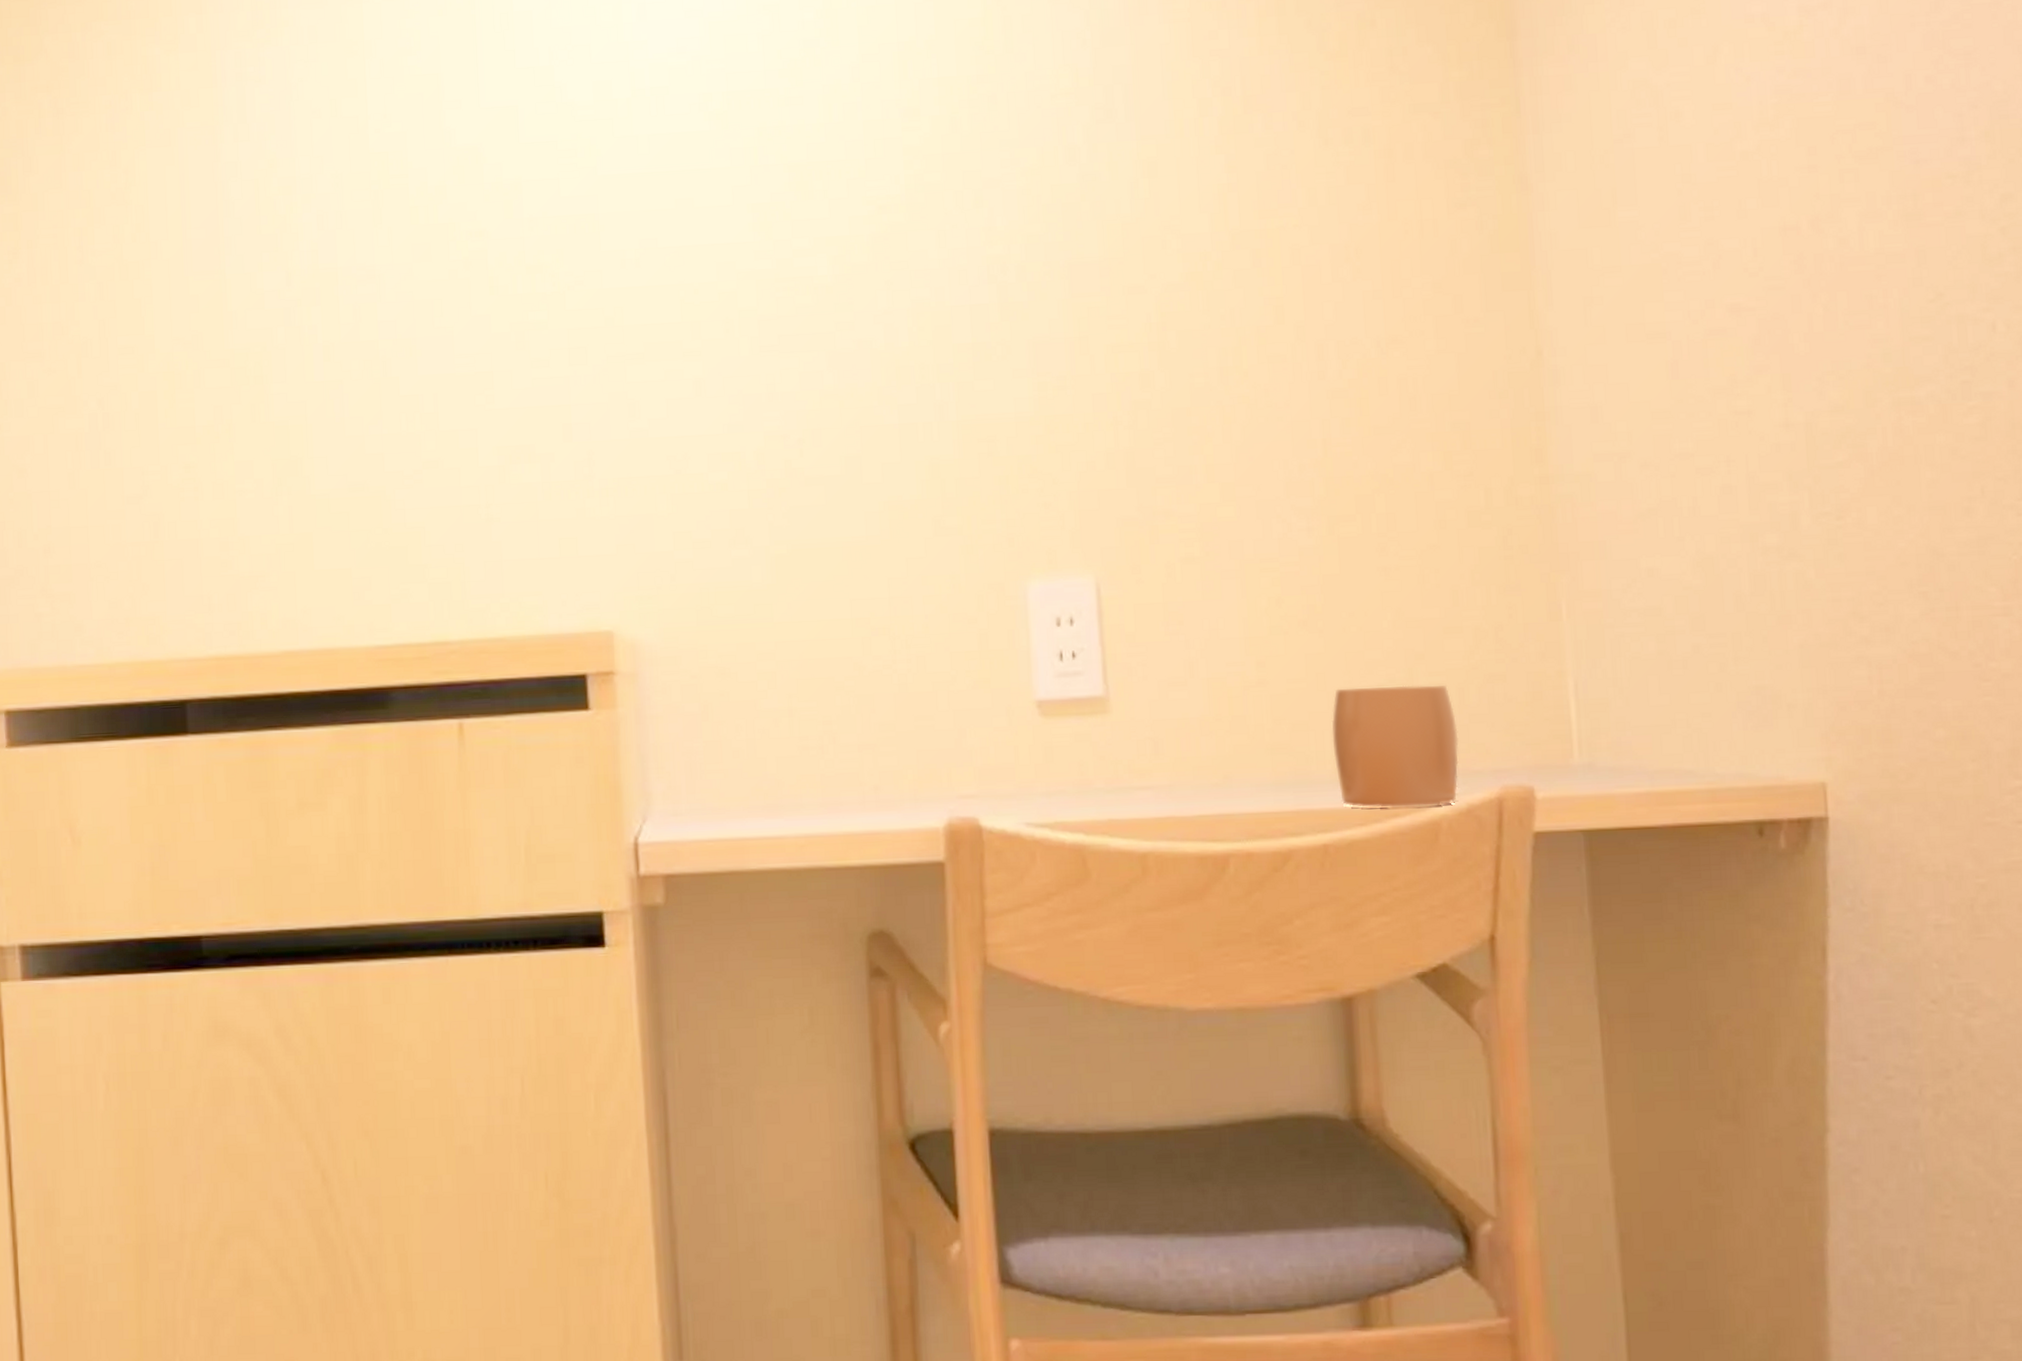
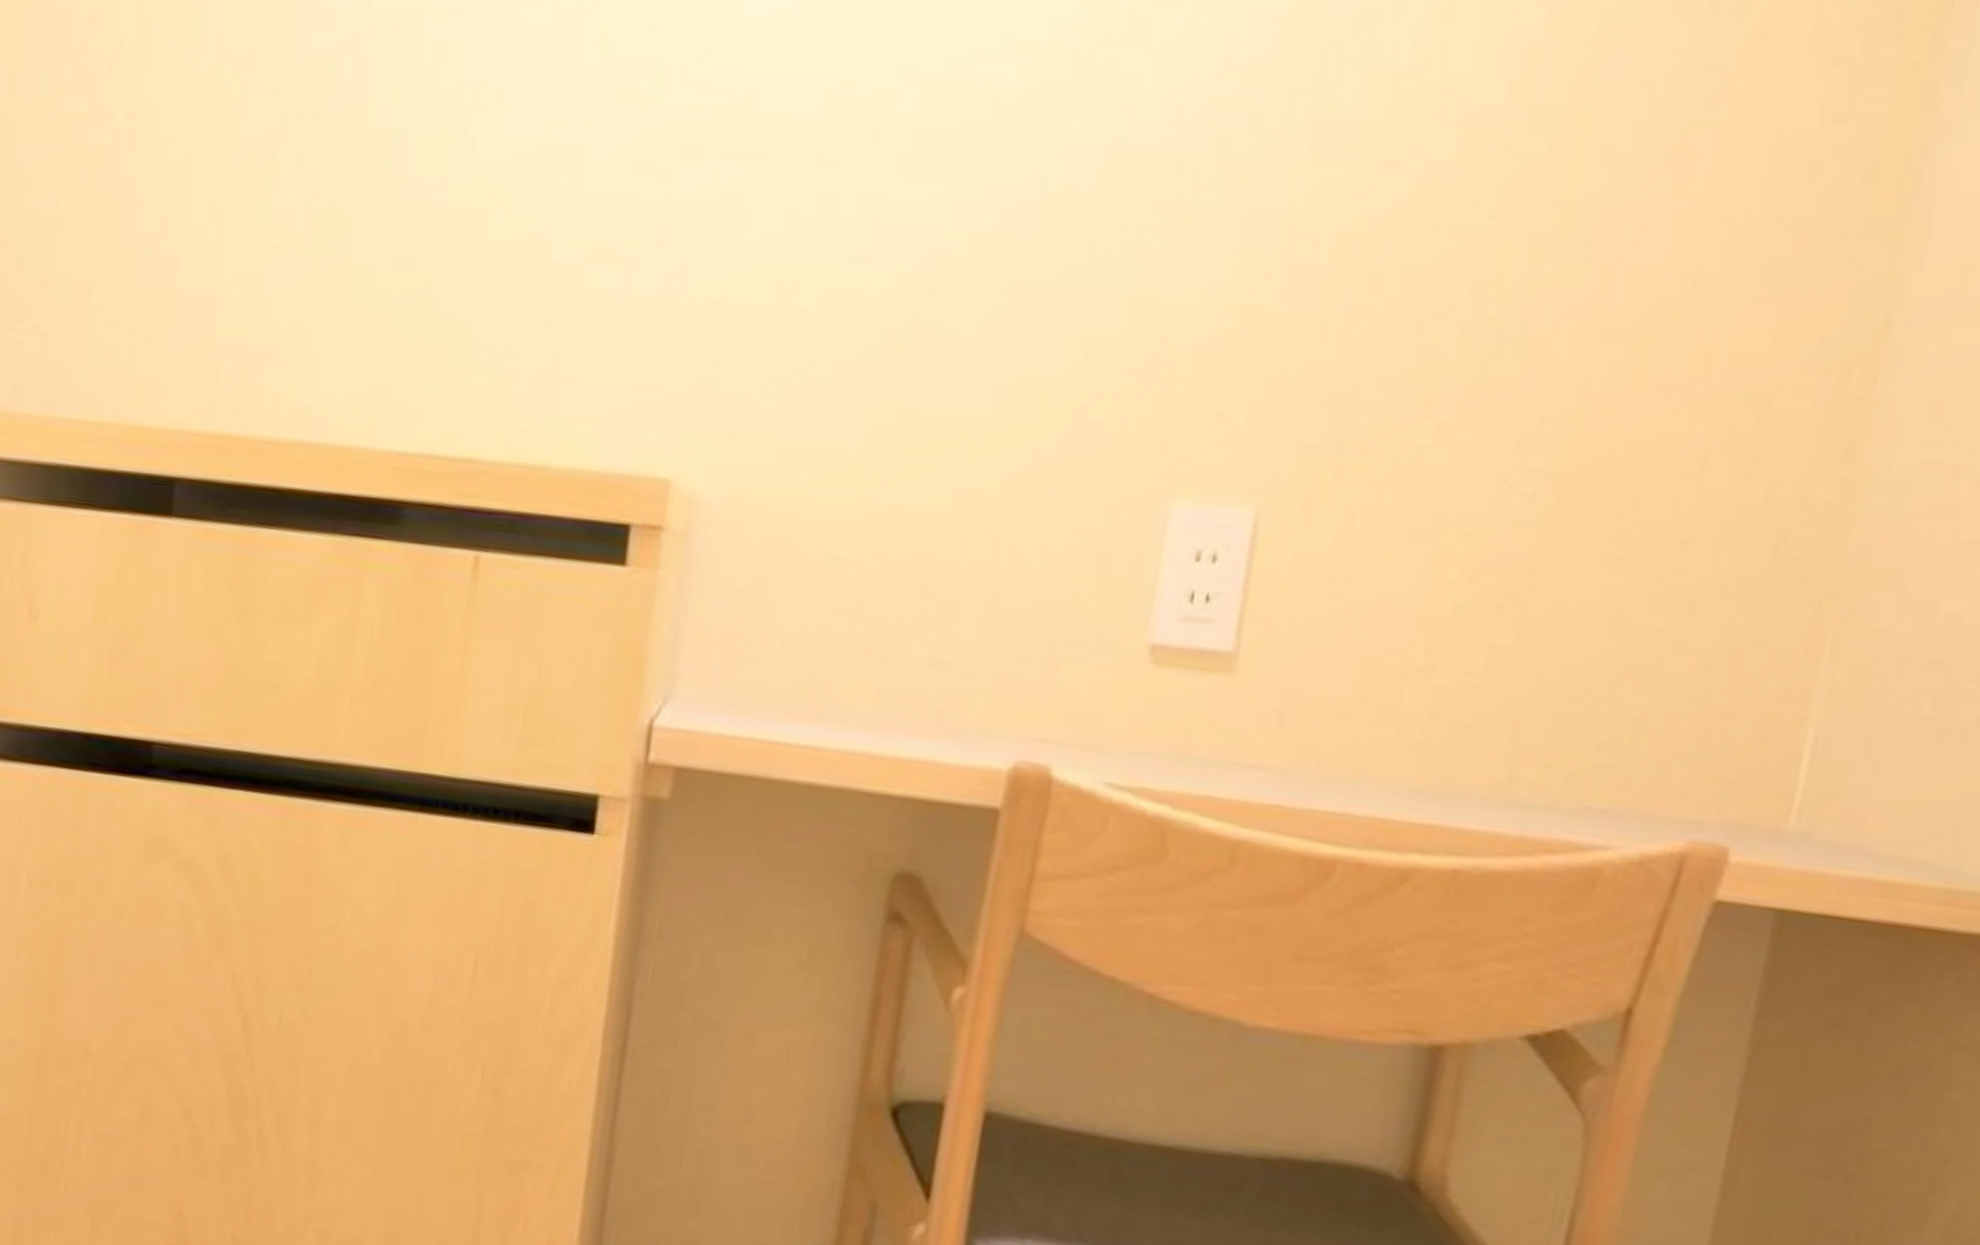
mug: present [1331,685,1459,808] -> none [1488,692,1657,849]

